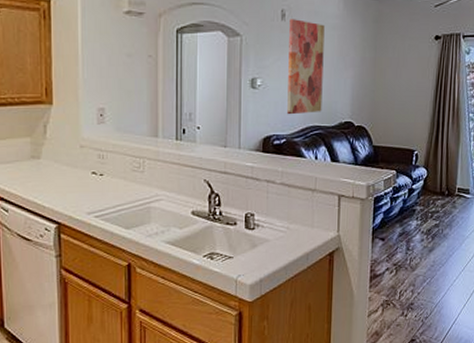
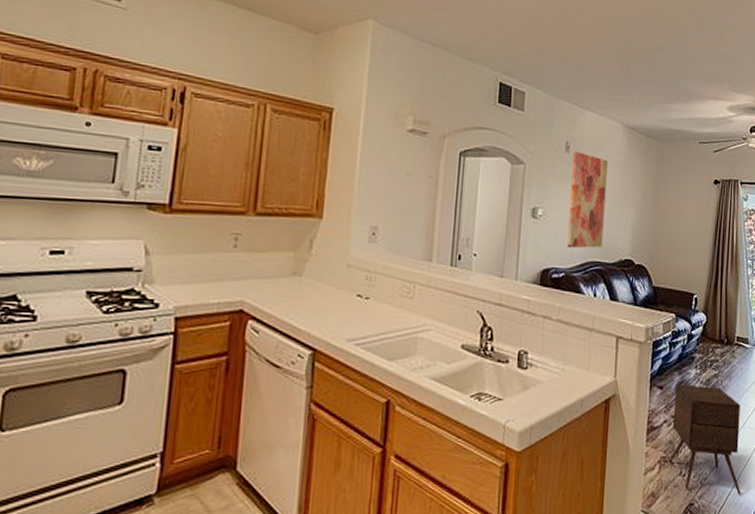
side table: none [390,235,461,331] -> present [668,384,741,495]

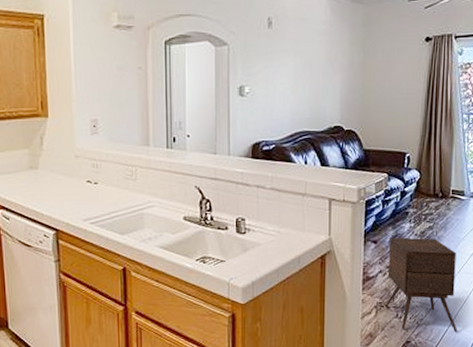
wall art: present [567,152,608,248] -> none [276,26,312,121]

